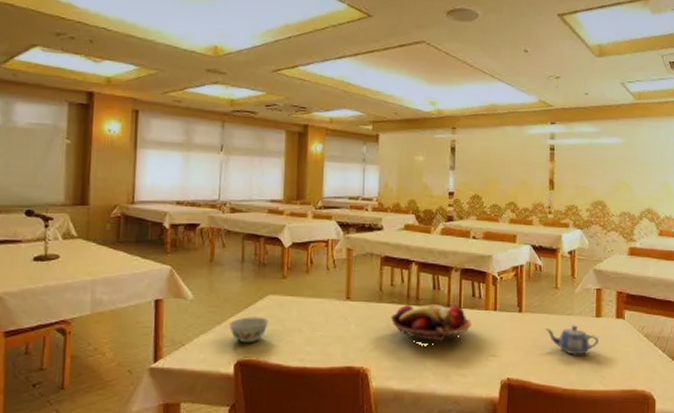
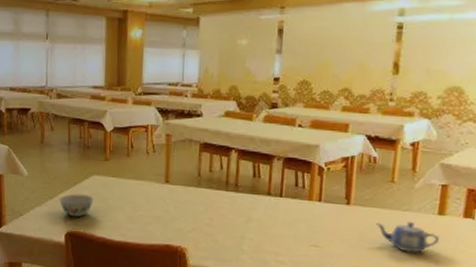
fruit basket: present [390,303,471,341] -> none [208,190,293,229]

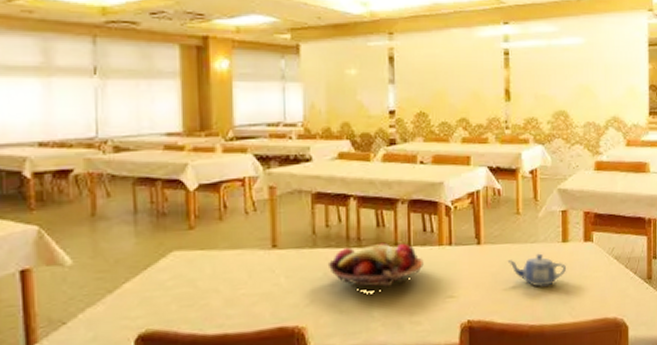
bowl: present [59,194,94,218] -> none [123,279,176,314]
fruit basket: none [208,190,293,229] -> present [327,242,424,289]

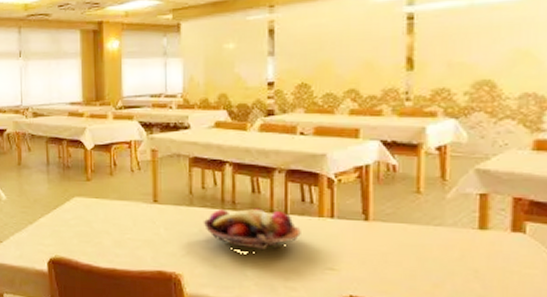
teapot: present [508,253,566,287] -> none [403,238,483,275]

